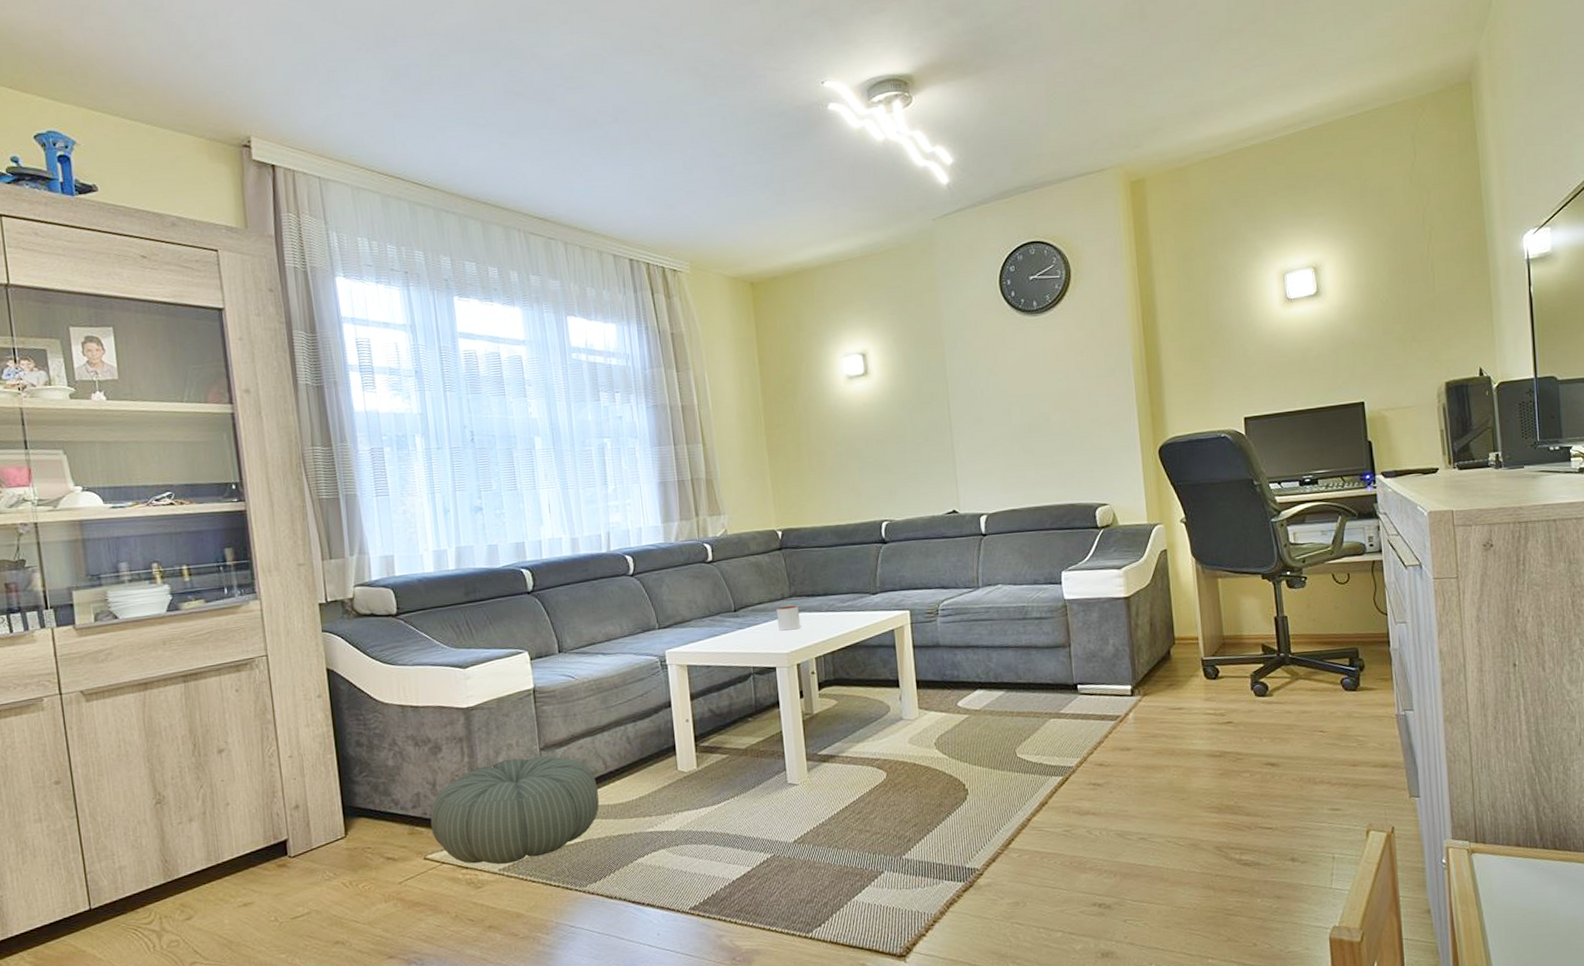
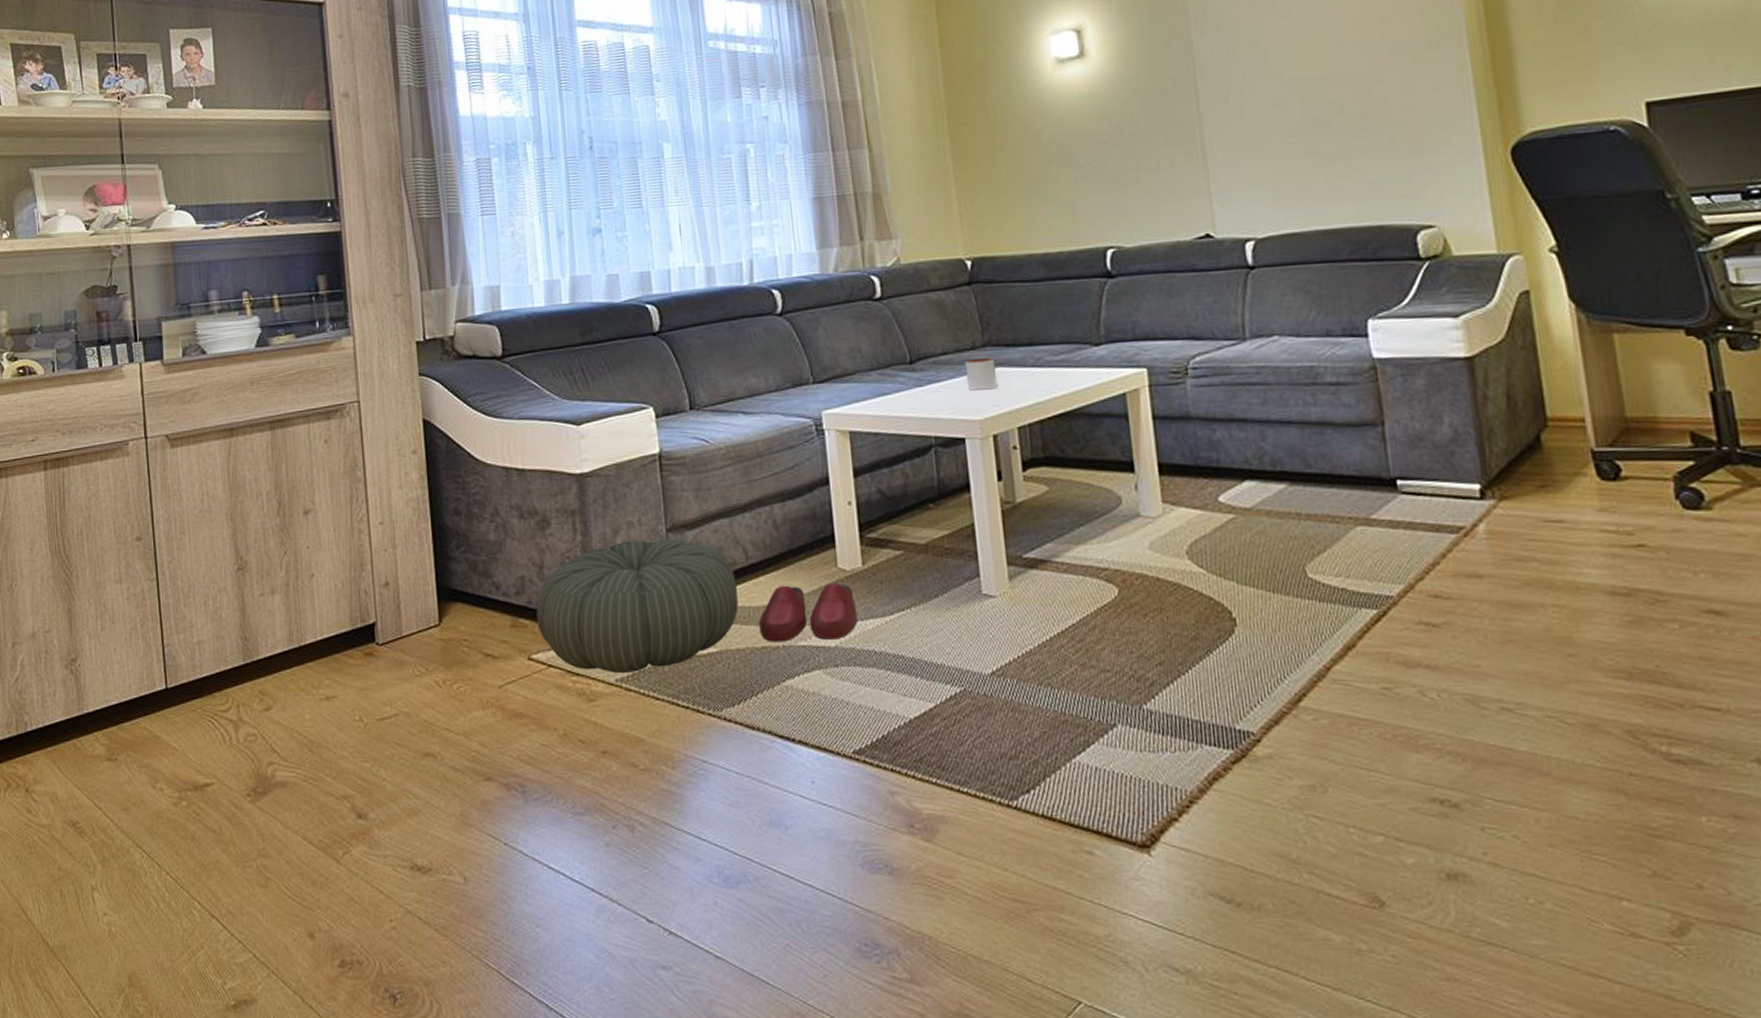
slippers: none [616,782,694,831] -> present [759,583,858,642]

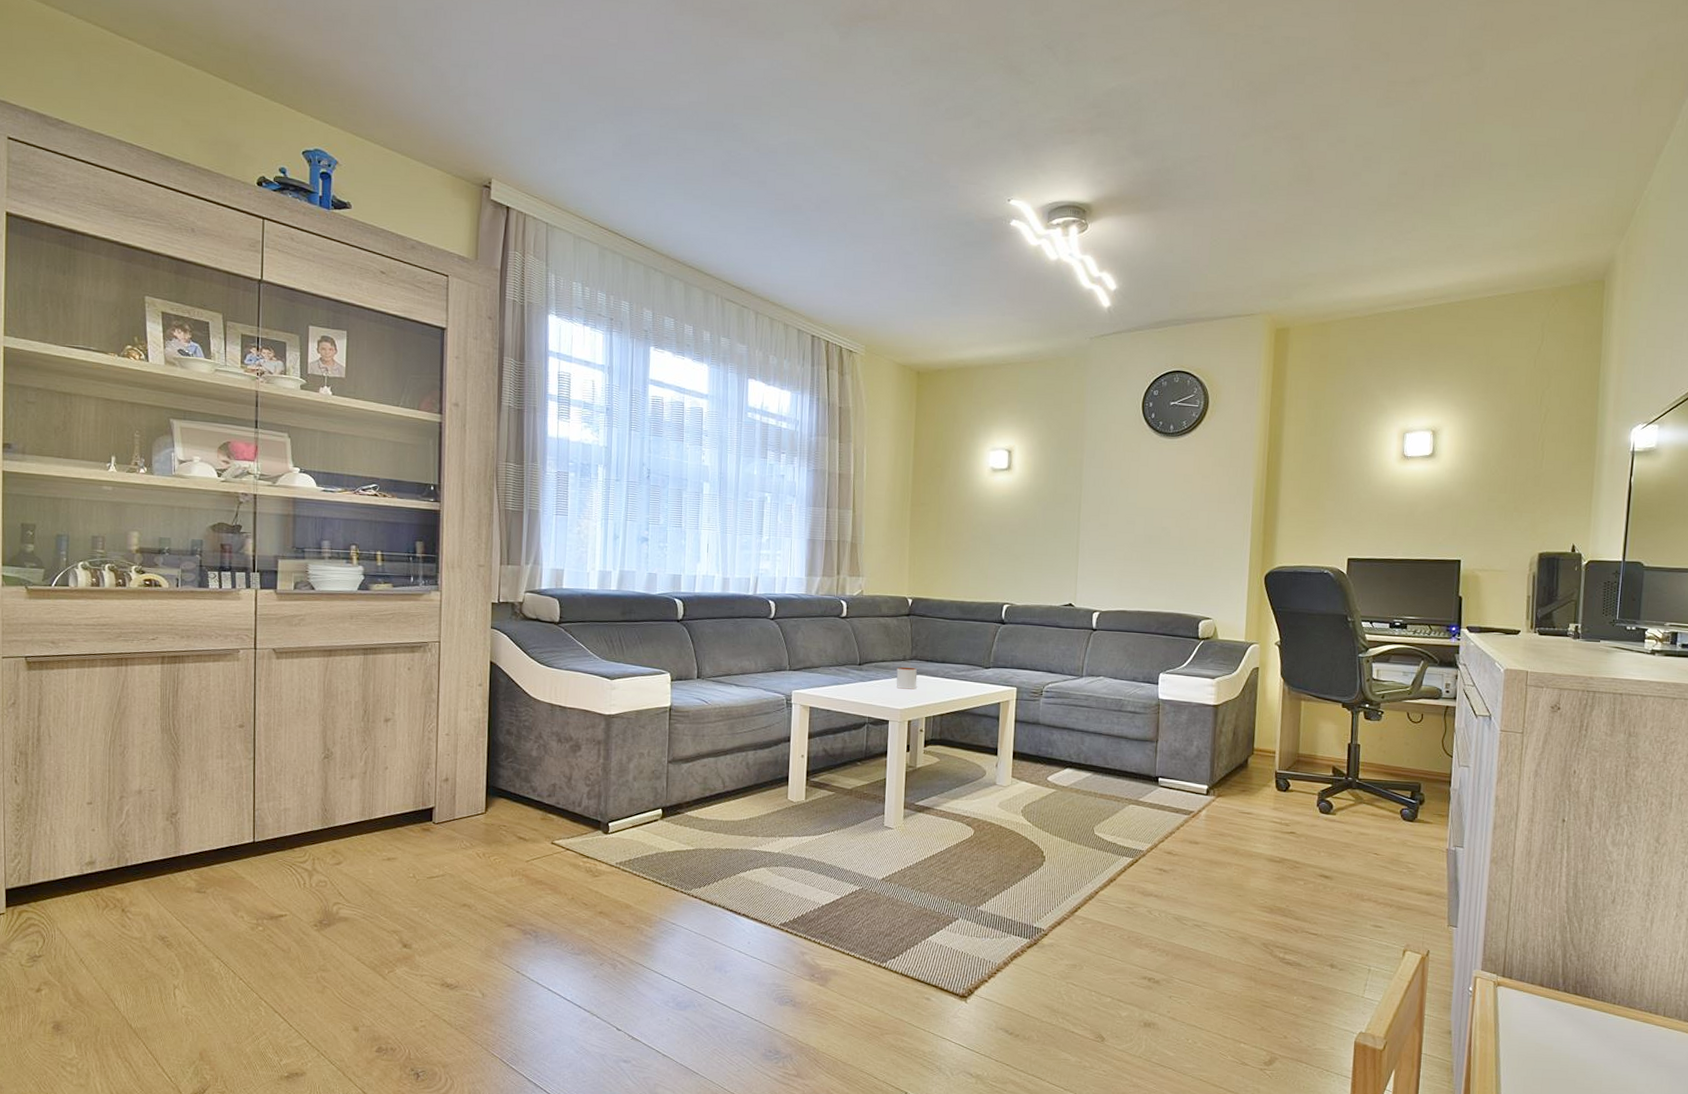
pouf: present [536,538,738,673] -> none [561,767,714,859]
slippers: present [759,583,858,642] -> none [726,808,797,848]

